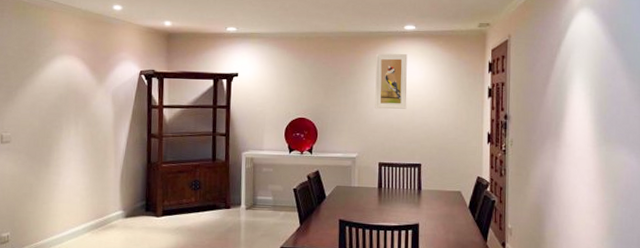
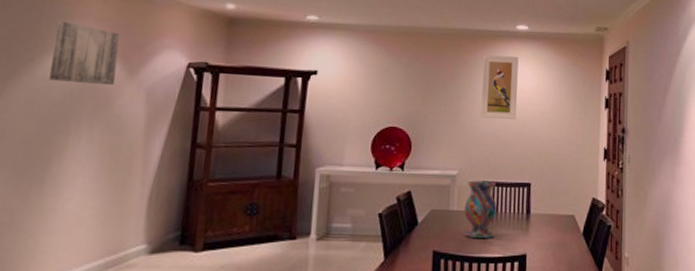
wall art: none [44,42,90,91] -> present [49,20,120,86]
vase: none [364,162,392,210] -> present [464,180,497,238]

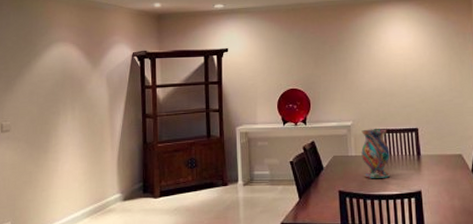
wall art: present [49,20,120,86] -> none [41,31,85,76]
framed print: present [480,54,519,119] -> none [362,17,398,75]

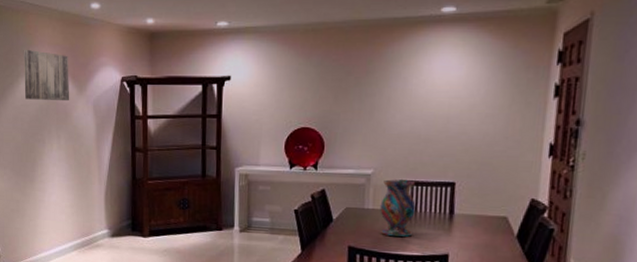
wall art: none [41,31,85,76] -> present [23,49,70,101]

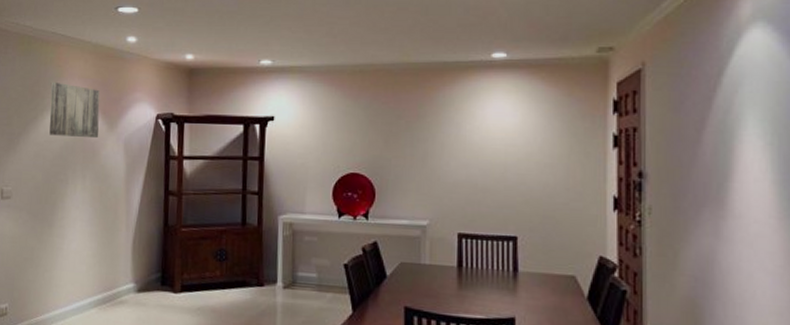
vase: present [380,179,416,237] -> none [438,232,476,297]

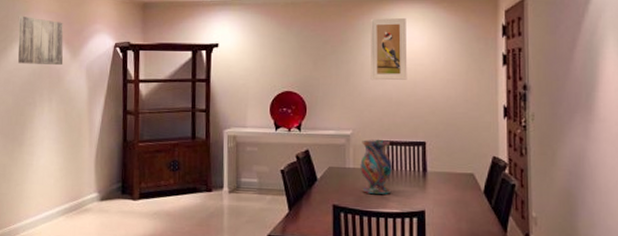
vase: none [438,232,476,297] -> present [360,140,392,194]
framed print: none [451,89,497,163] -> present [370,17,407,81]

